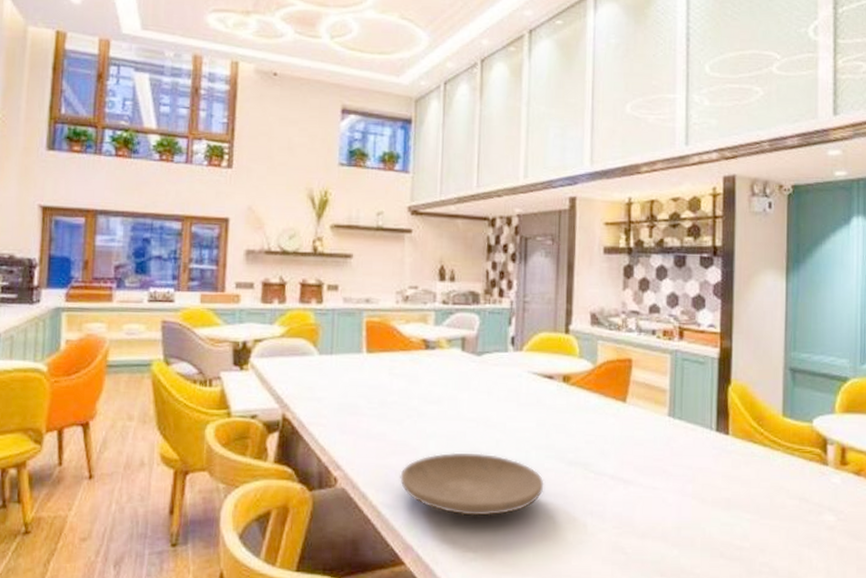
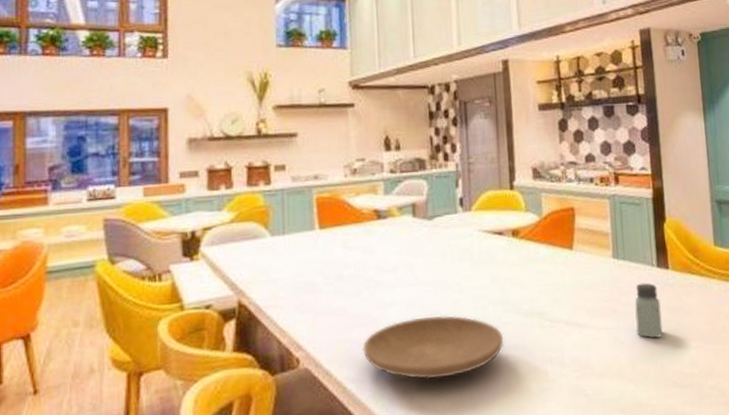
saltshaker: none [686,446,716,505] -> present [635,282,663,338]

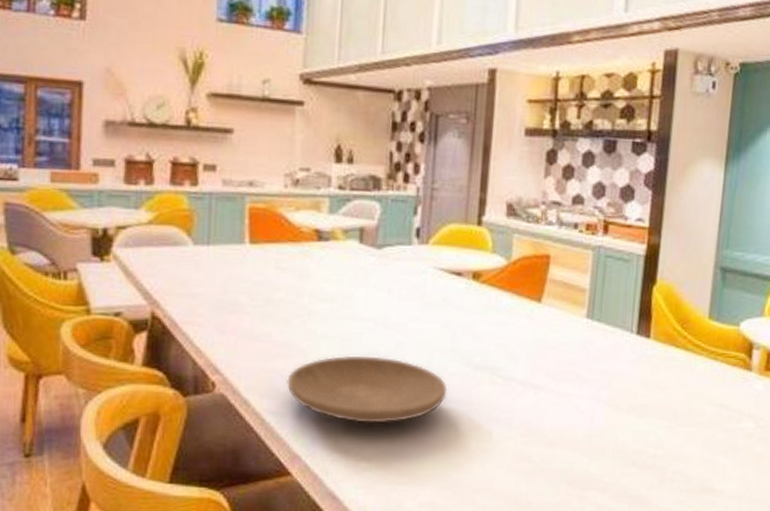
saltshaker: present [635,282,663,338] -> none [599,350,634,412]

